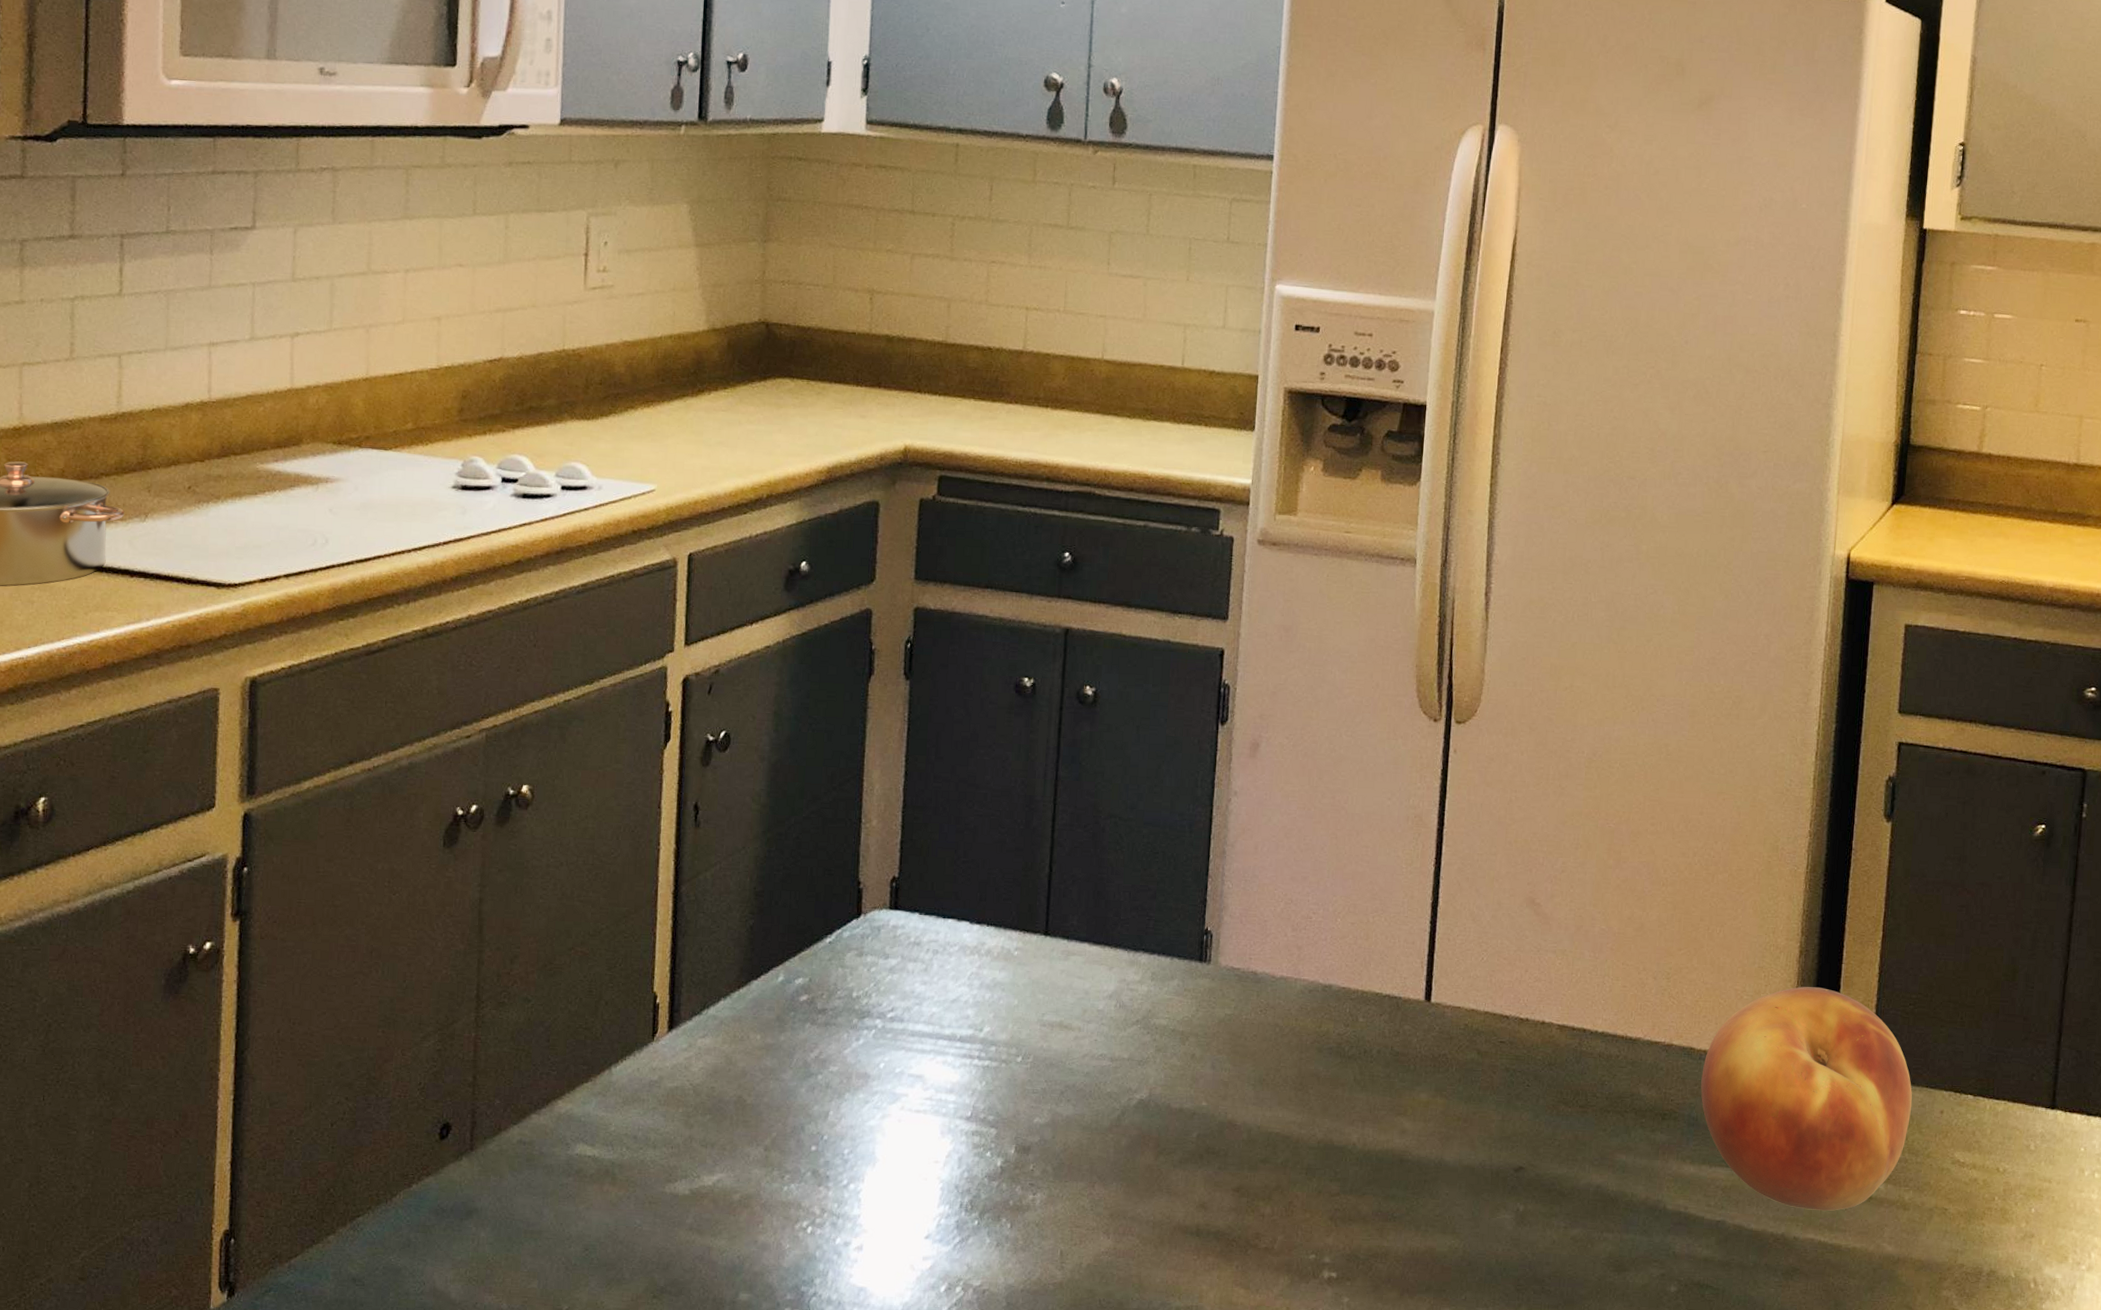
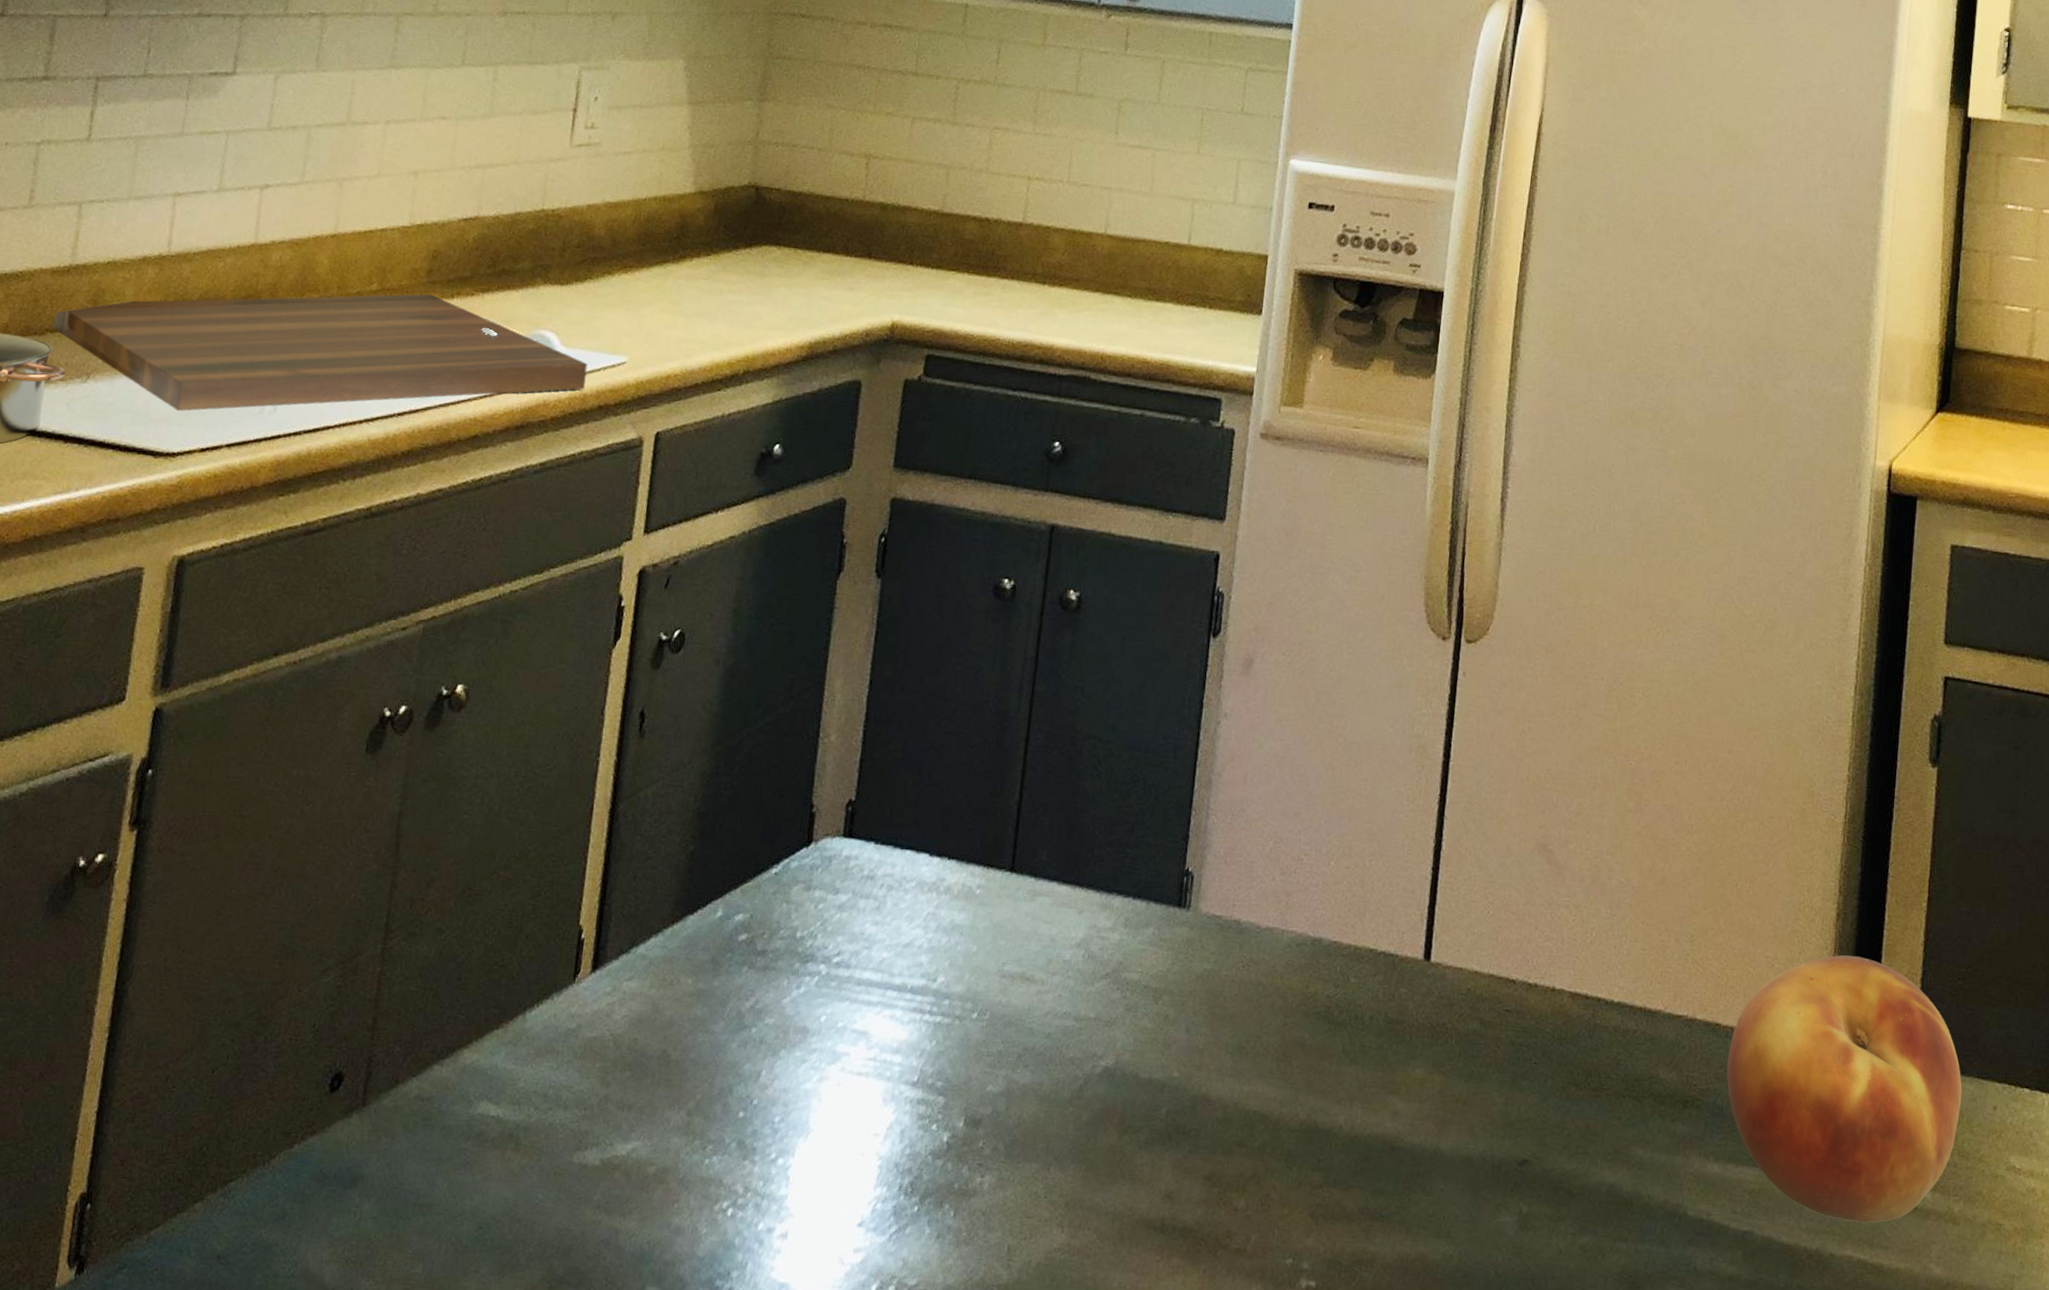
cutting board: none [107,431,619,546] -> present [52,294,588,411]

